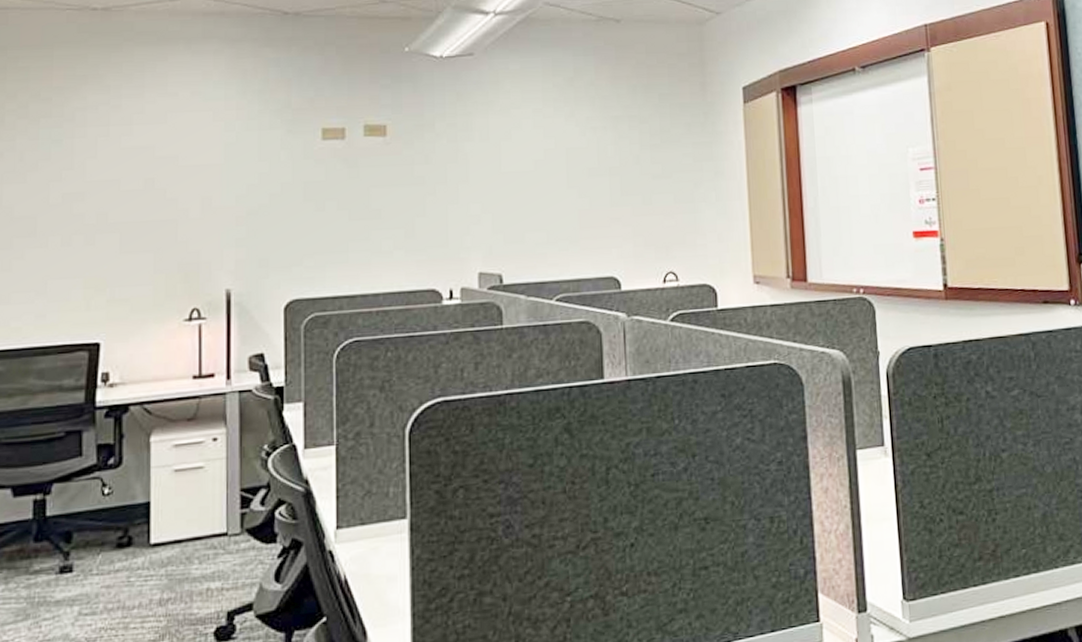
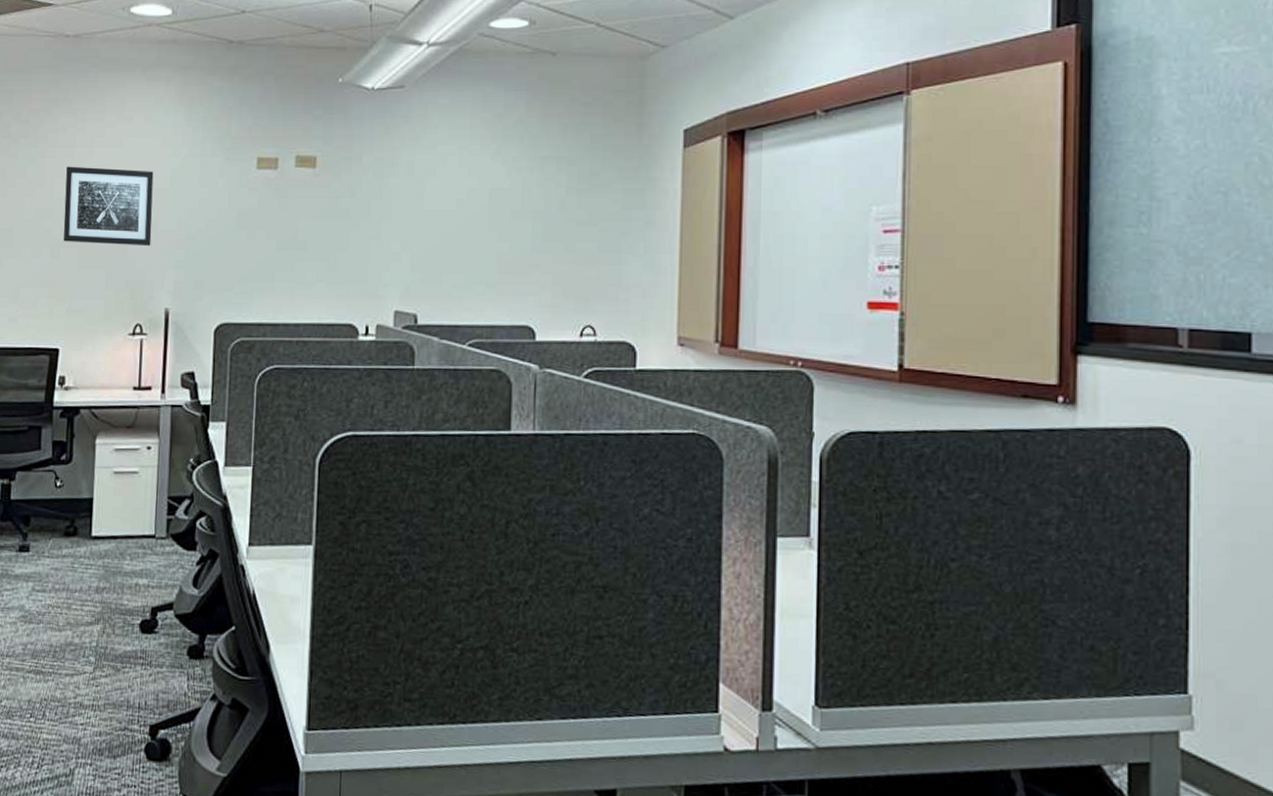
wall art: none [99,145,206,227] -> present [63,166,154,247]

